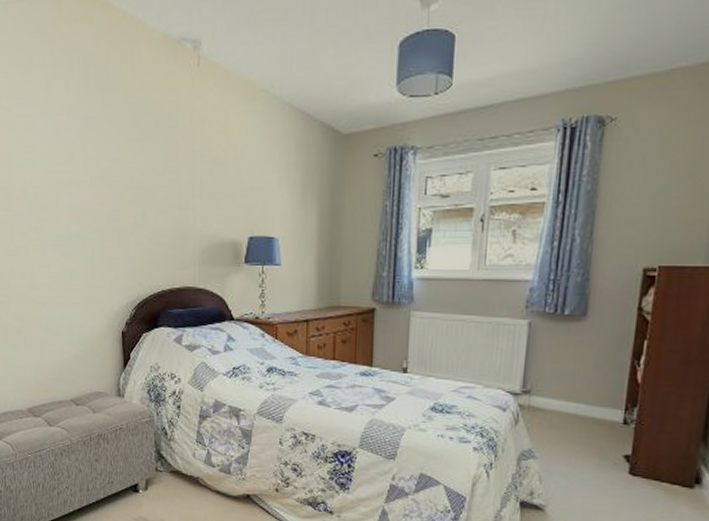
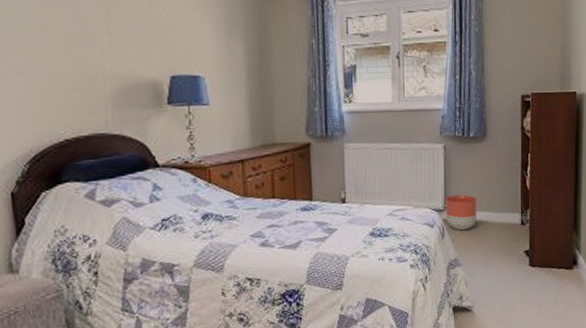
planter: none [523,379,566,420] -> present [446,194,478,231]

